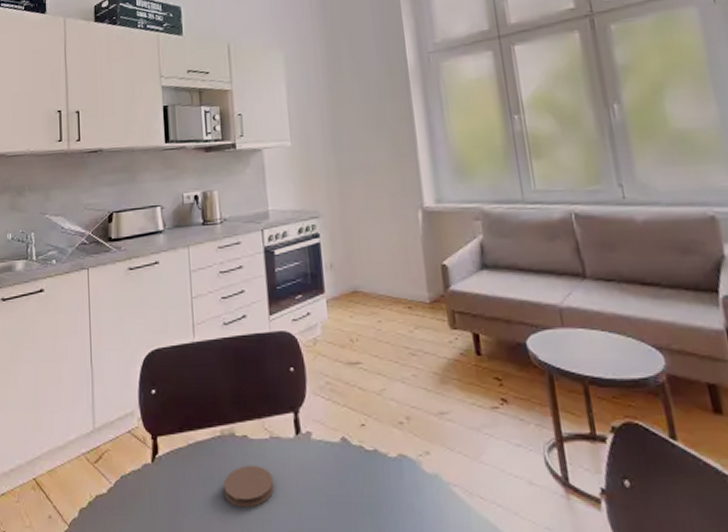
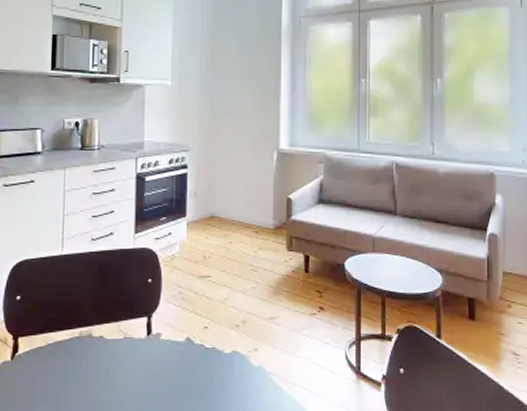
coaster: present [223,465,274,508] -> none [77,361,123,397]

